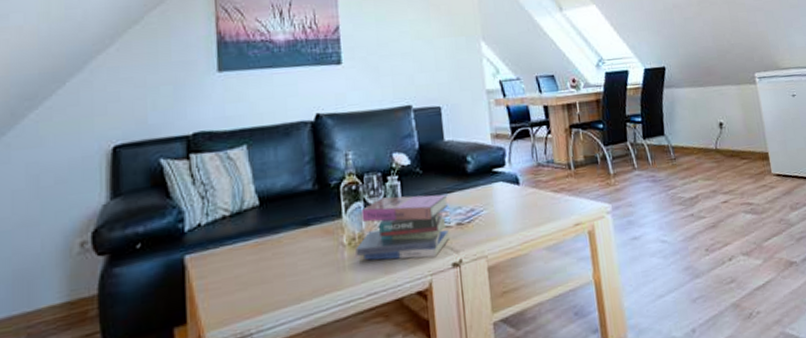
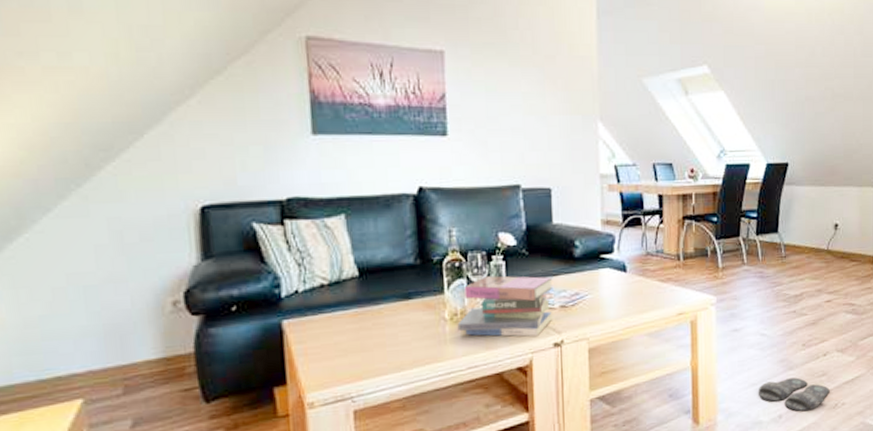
slippers: none [667,286,742,324] -> present [759,377,830,412]

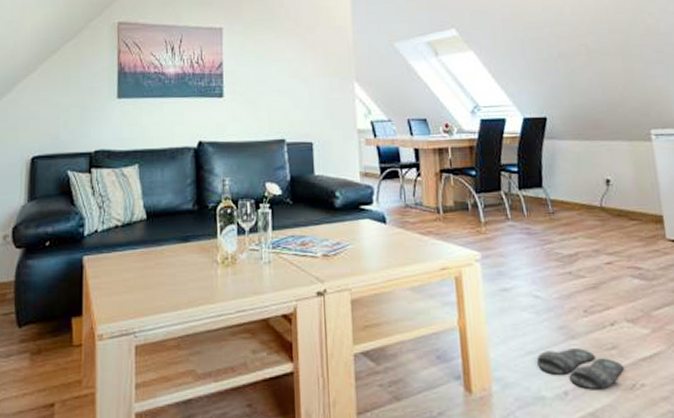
books: present [457,275,553,337] -> none [228,223,316,285]

